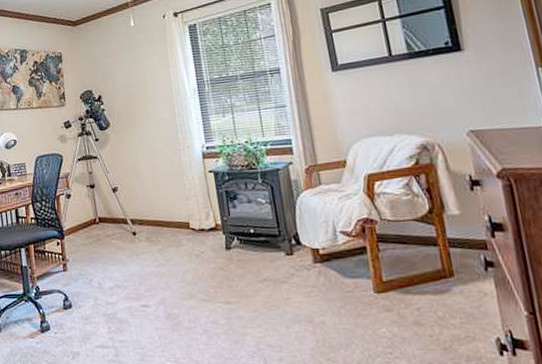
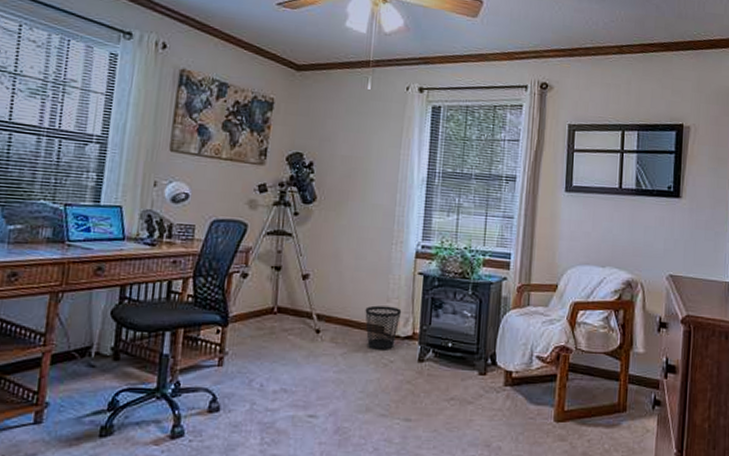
wastebasket: none [169,204,202,244] -> present [365,305,402,350]

